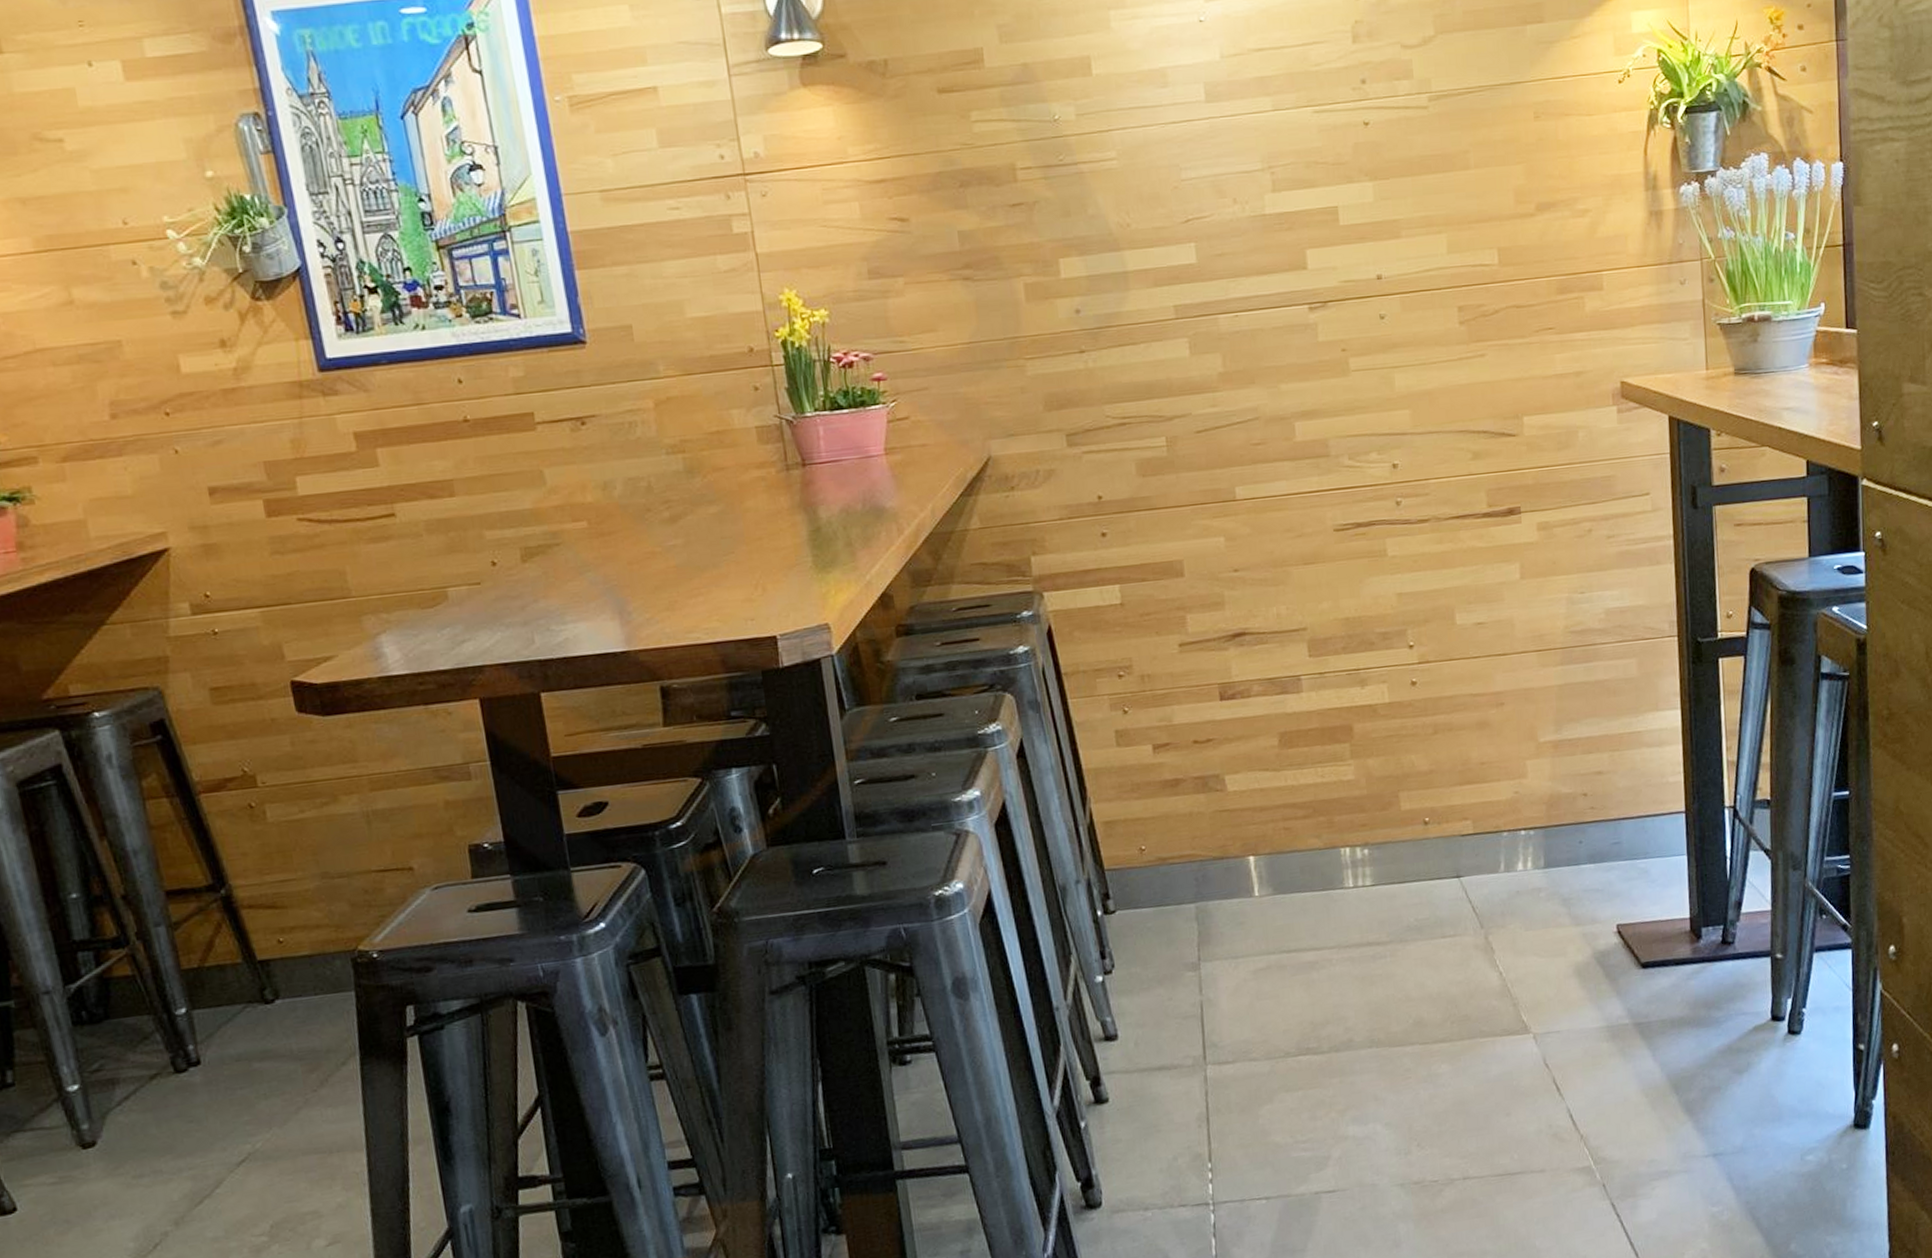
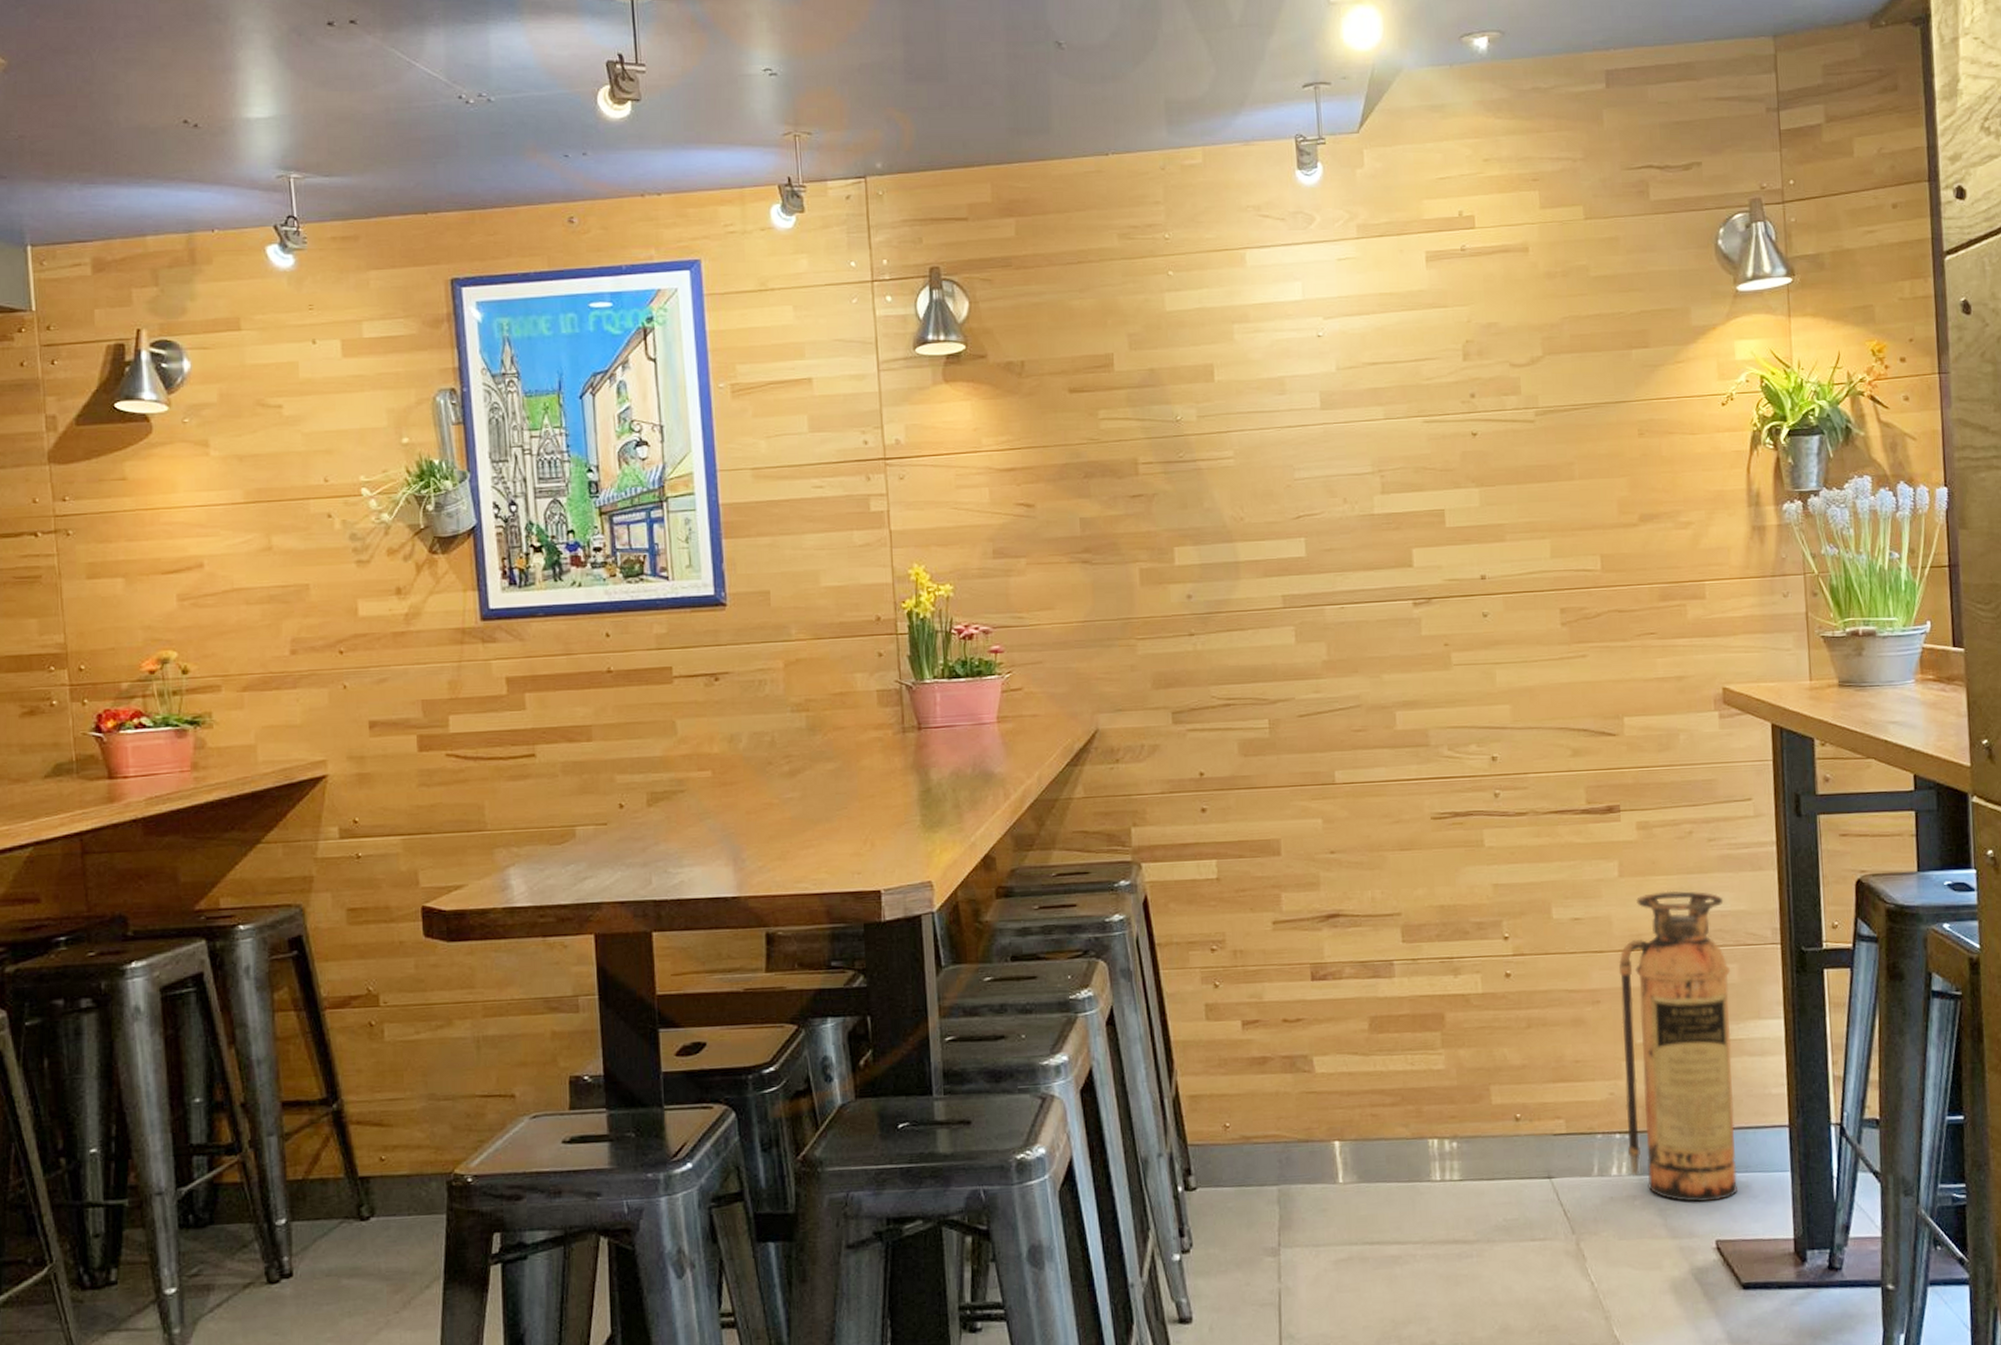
fire extinguisher: none [1521,589,1637,891] -> present [1618,890,1737,1203]

